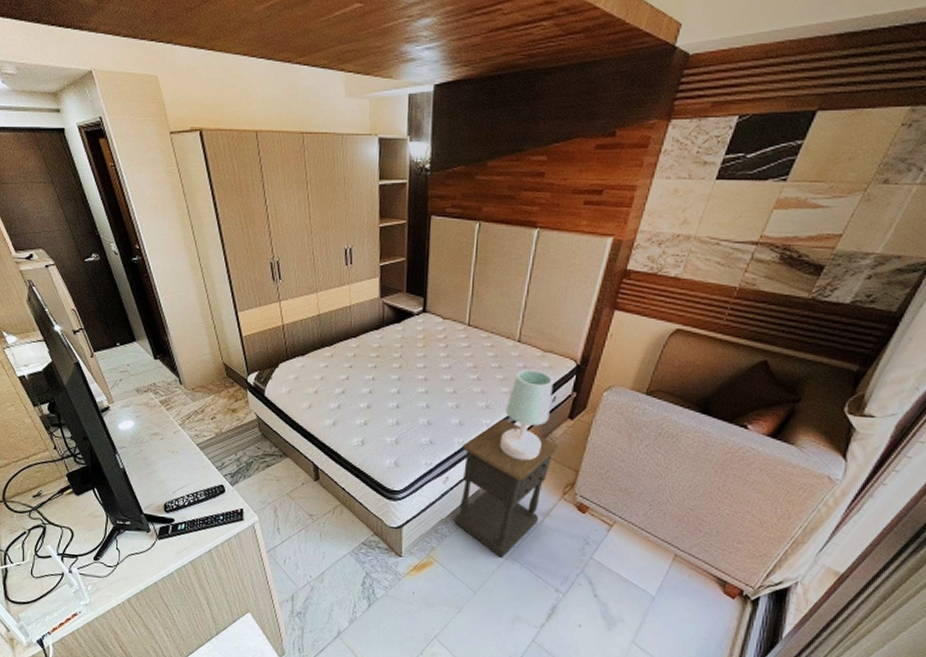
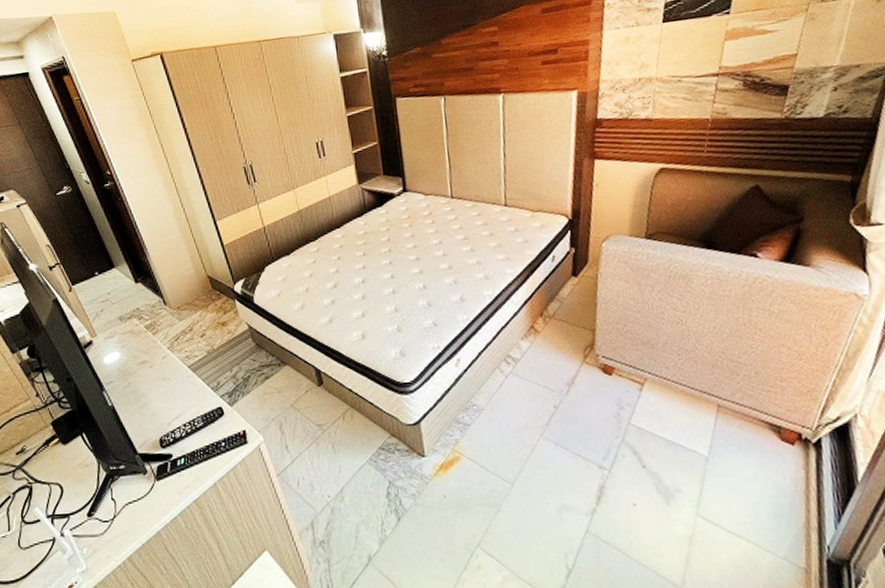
nightstand: present [453,419,560,558] -> none [468,287,570,440]
table lamp: present [500,369,554,461] -> none [505,231,553,329]

